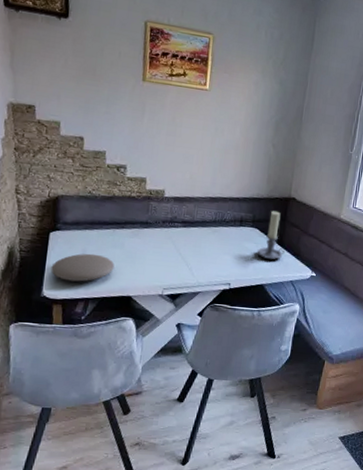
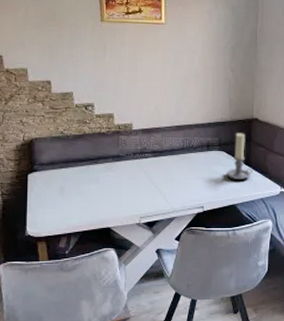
plate: present [51,253,115,282] -> none [32,190,92,219]

